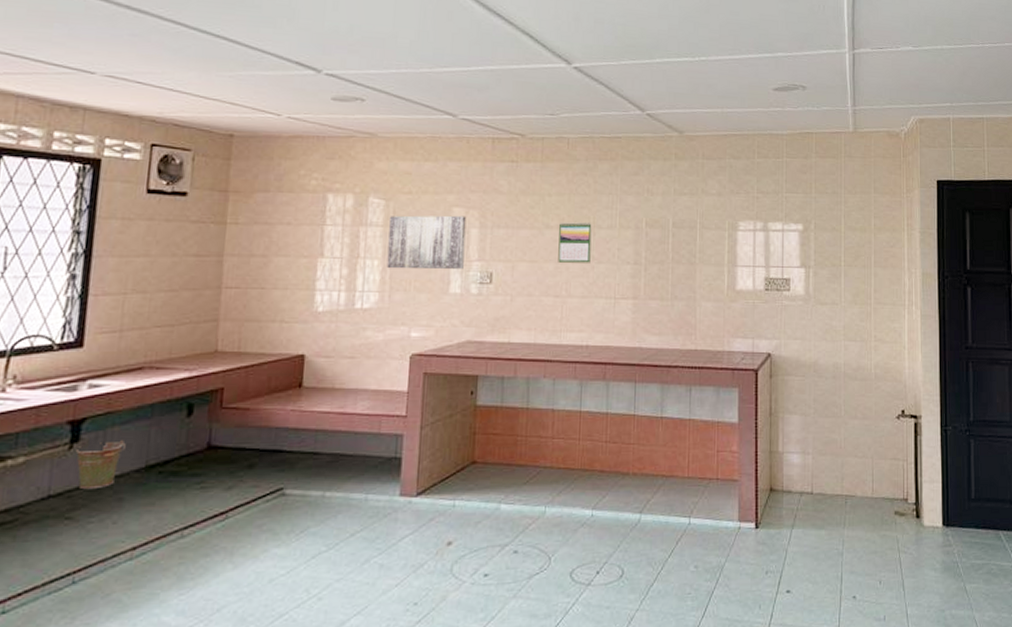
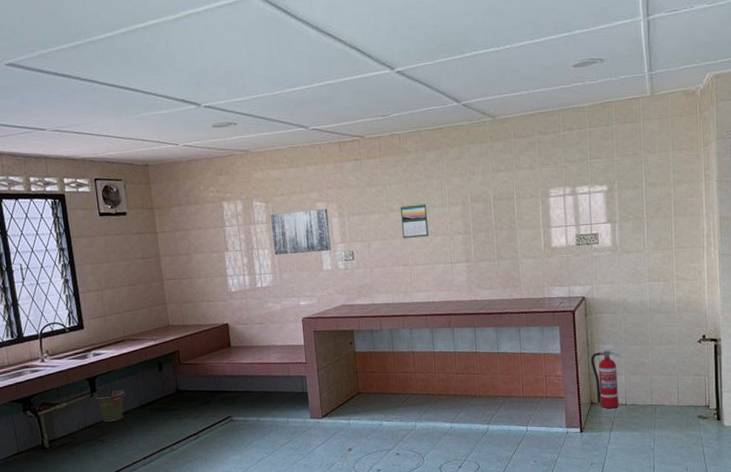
fire extinguisher: none [774,418,810,498] -> present [591,346,622,409]

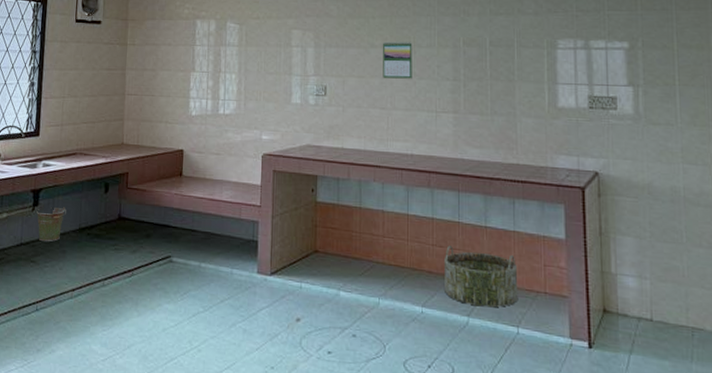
wall art: present [270,208,331,255] -> none [242,36,304,83]
basket: none [466,371,526,416] -> present [445,245,518,308]
fire extinguisher: present [591,346,622,409] -> none [605,241,646,323]

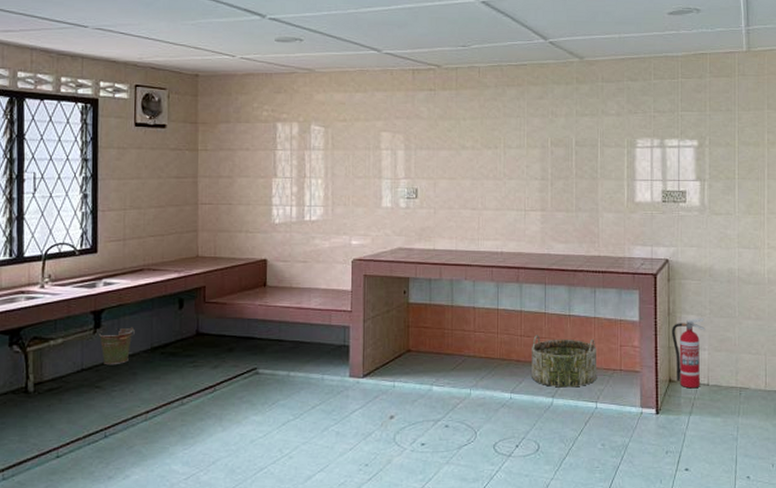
calendar: present [383,41,412,79] -> none [474,143,503,179]
fire extinguisher: none [605,241,646,323] -> present [672,318,706,389]

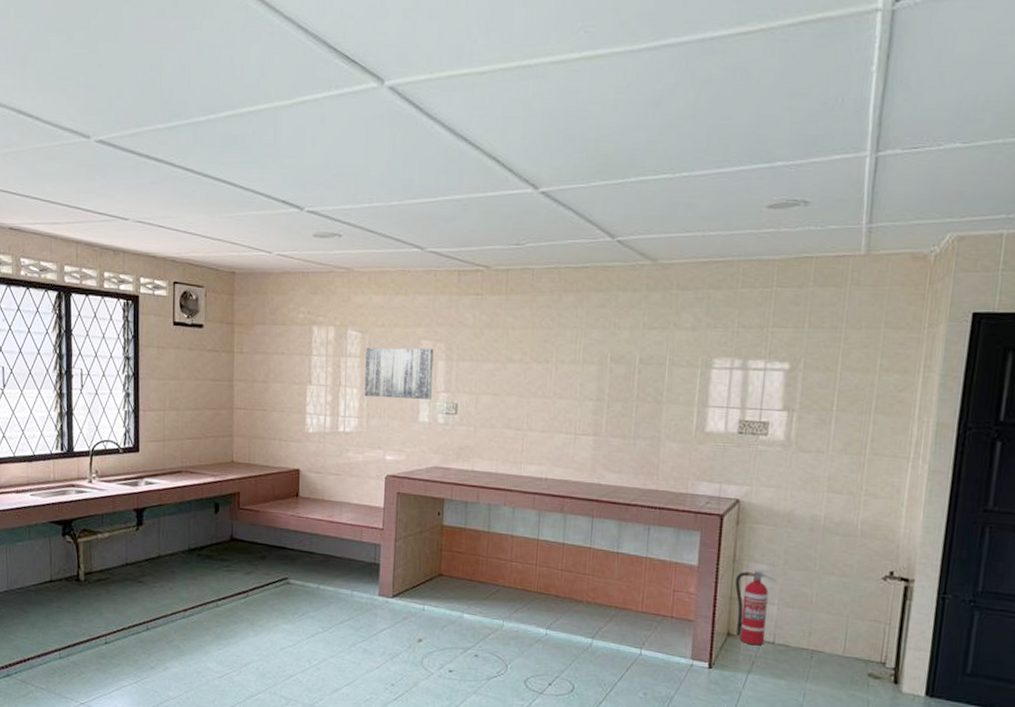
bucket: present [98,327,135,365] -> none [140,527,174,563]
wall art: none [328,139,393,187] -> present [364,347,434,399]
basket: present [532,335,597,388] -> none [570,571,646,630]

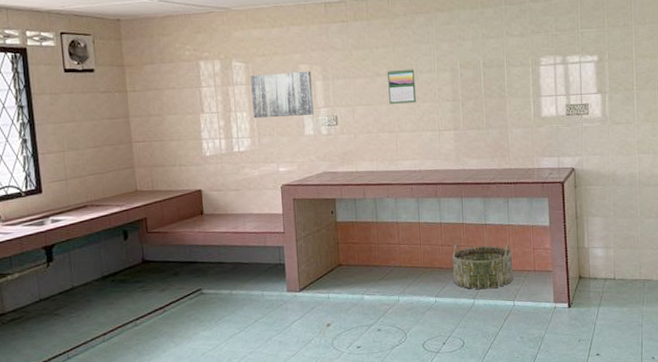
calendar: none [520,356,555,398] -> present [388,69,416,104]
basket: none [570,571,646,630] -> present [452,244,514,290]
fire extinguisher: present [735,568,777,646] -> none [580,219,611,283]

